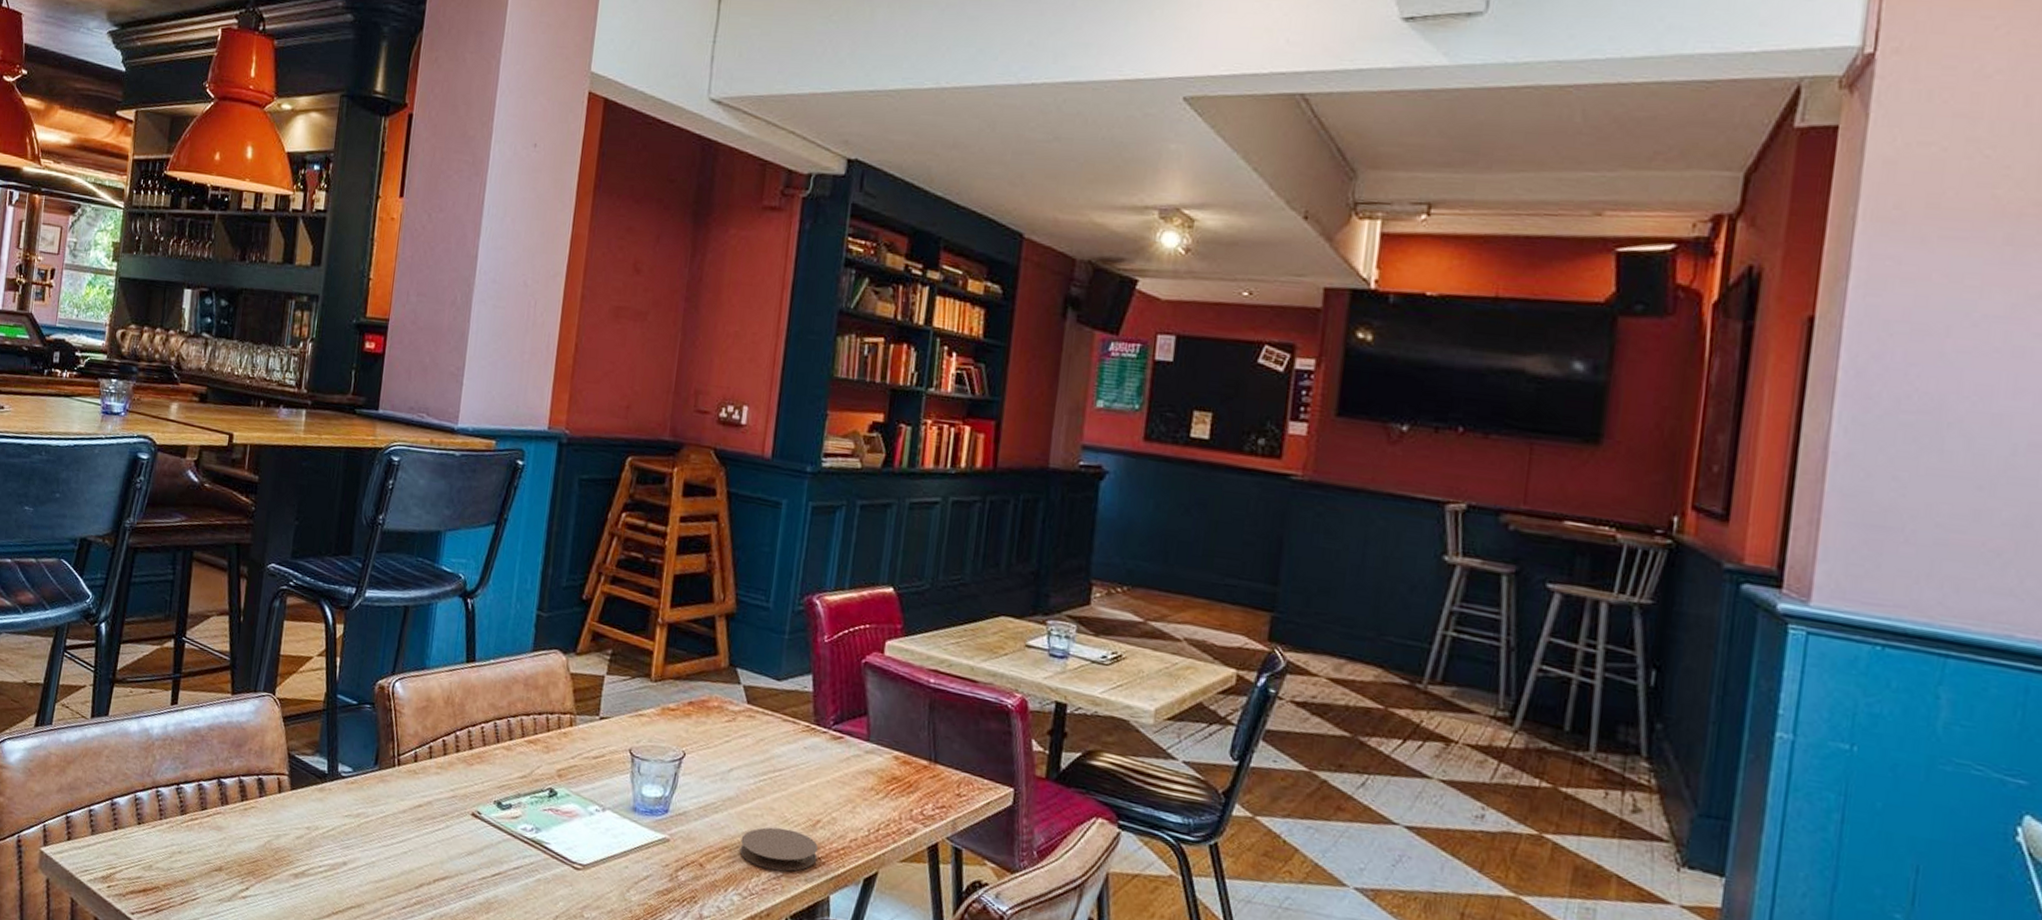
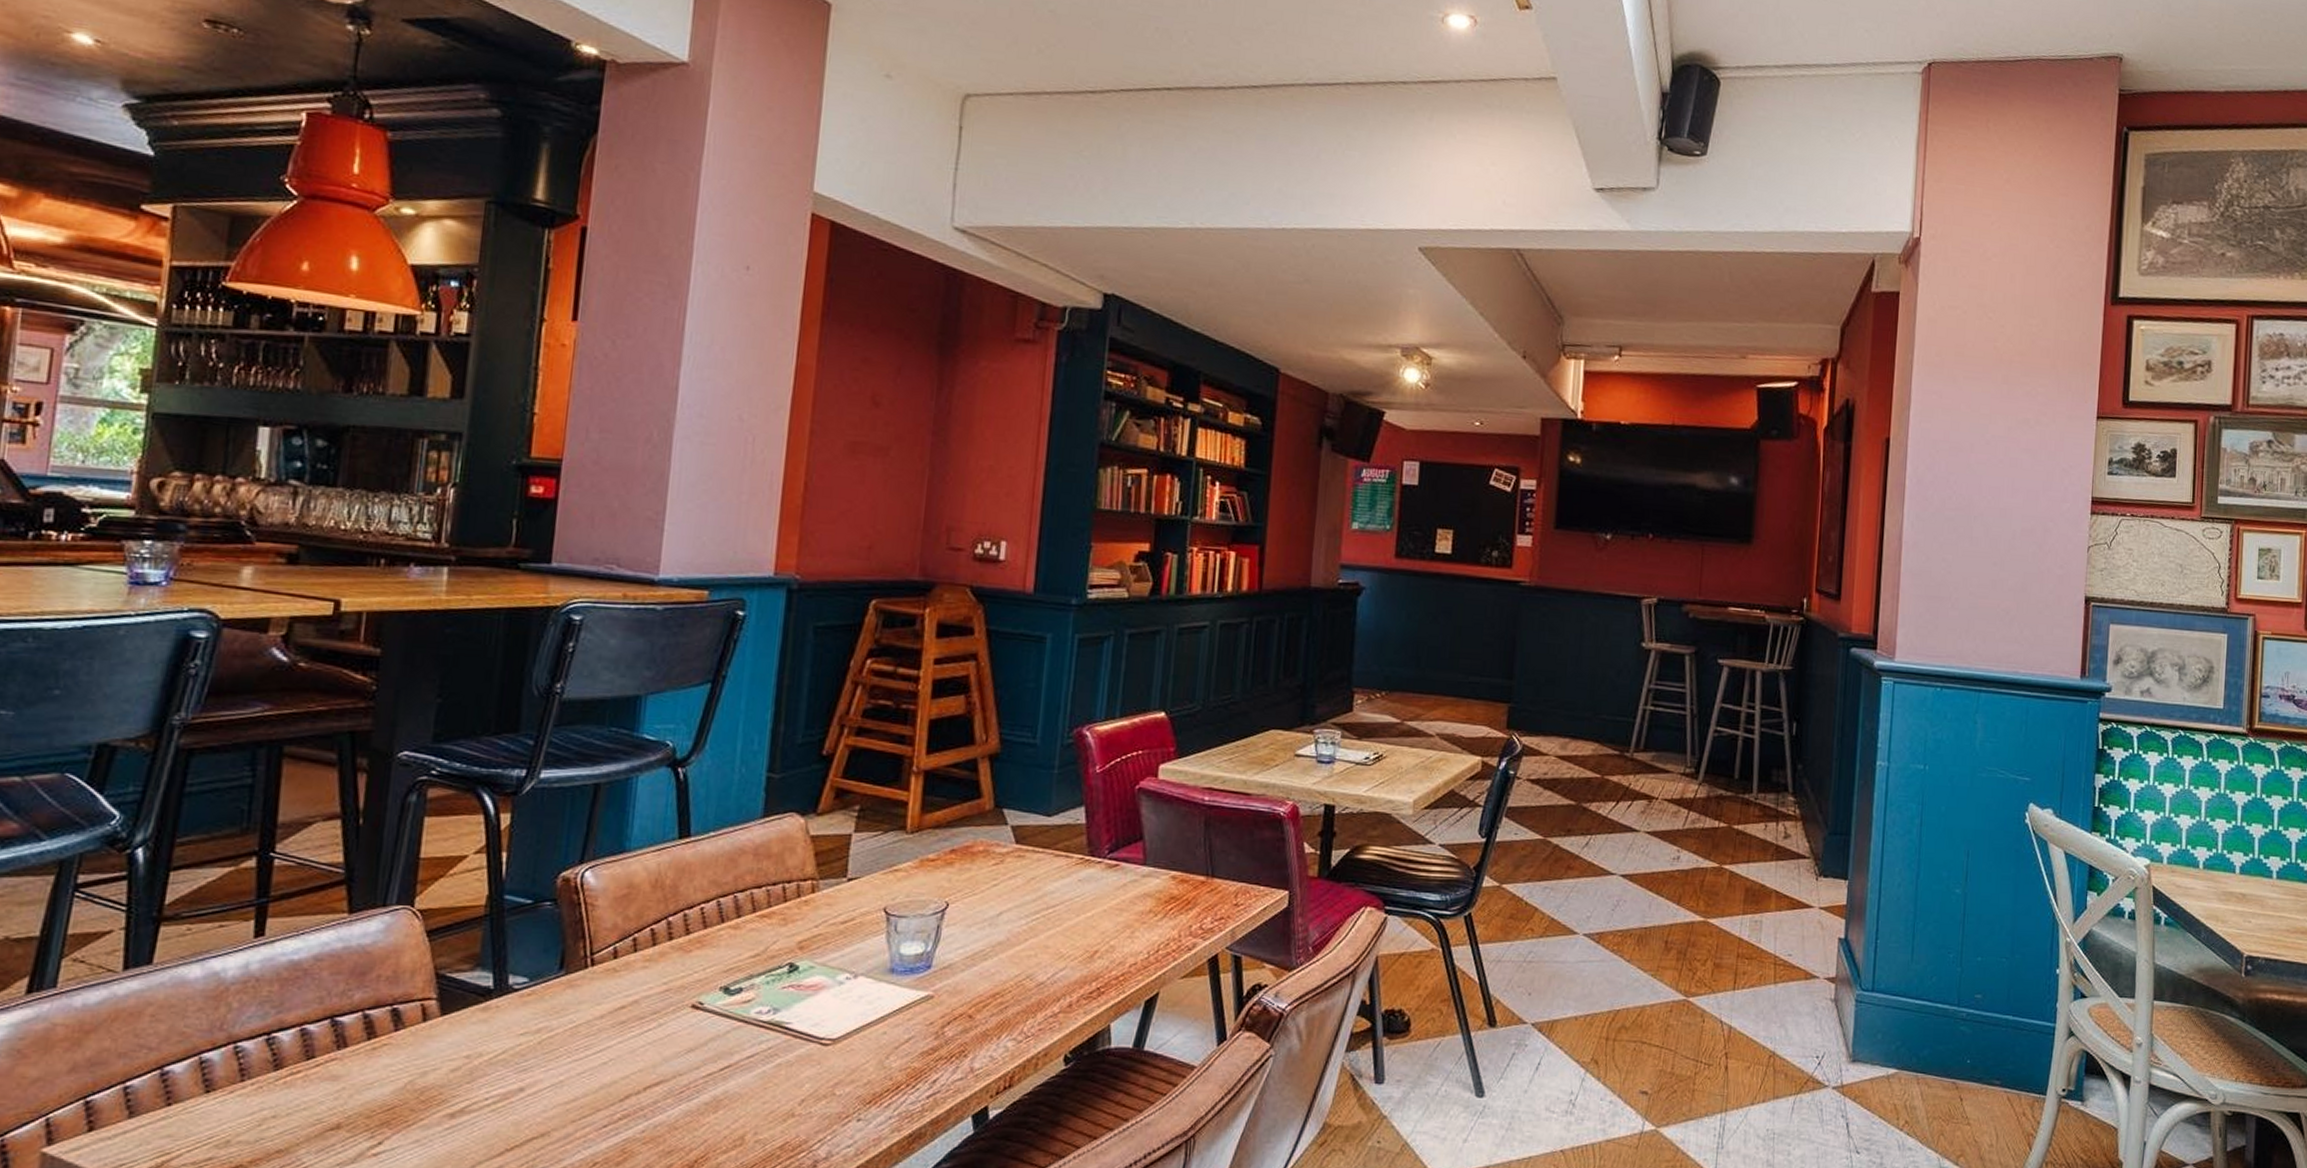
coaster: present [739,827,819,872] -> none [1012,964,1097,1009]

